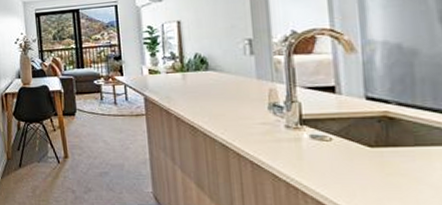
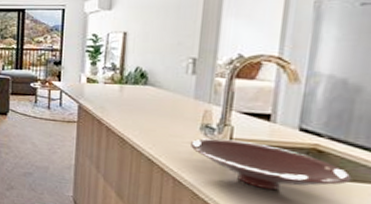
bowl: none [262,116,429,164] -> present [191,138,352,190]

